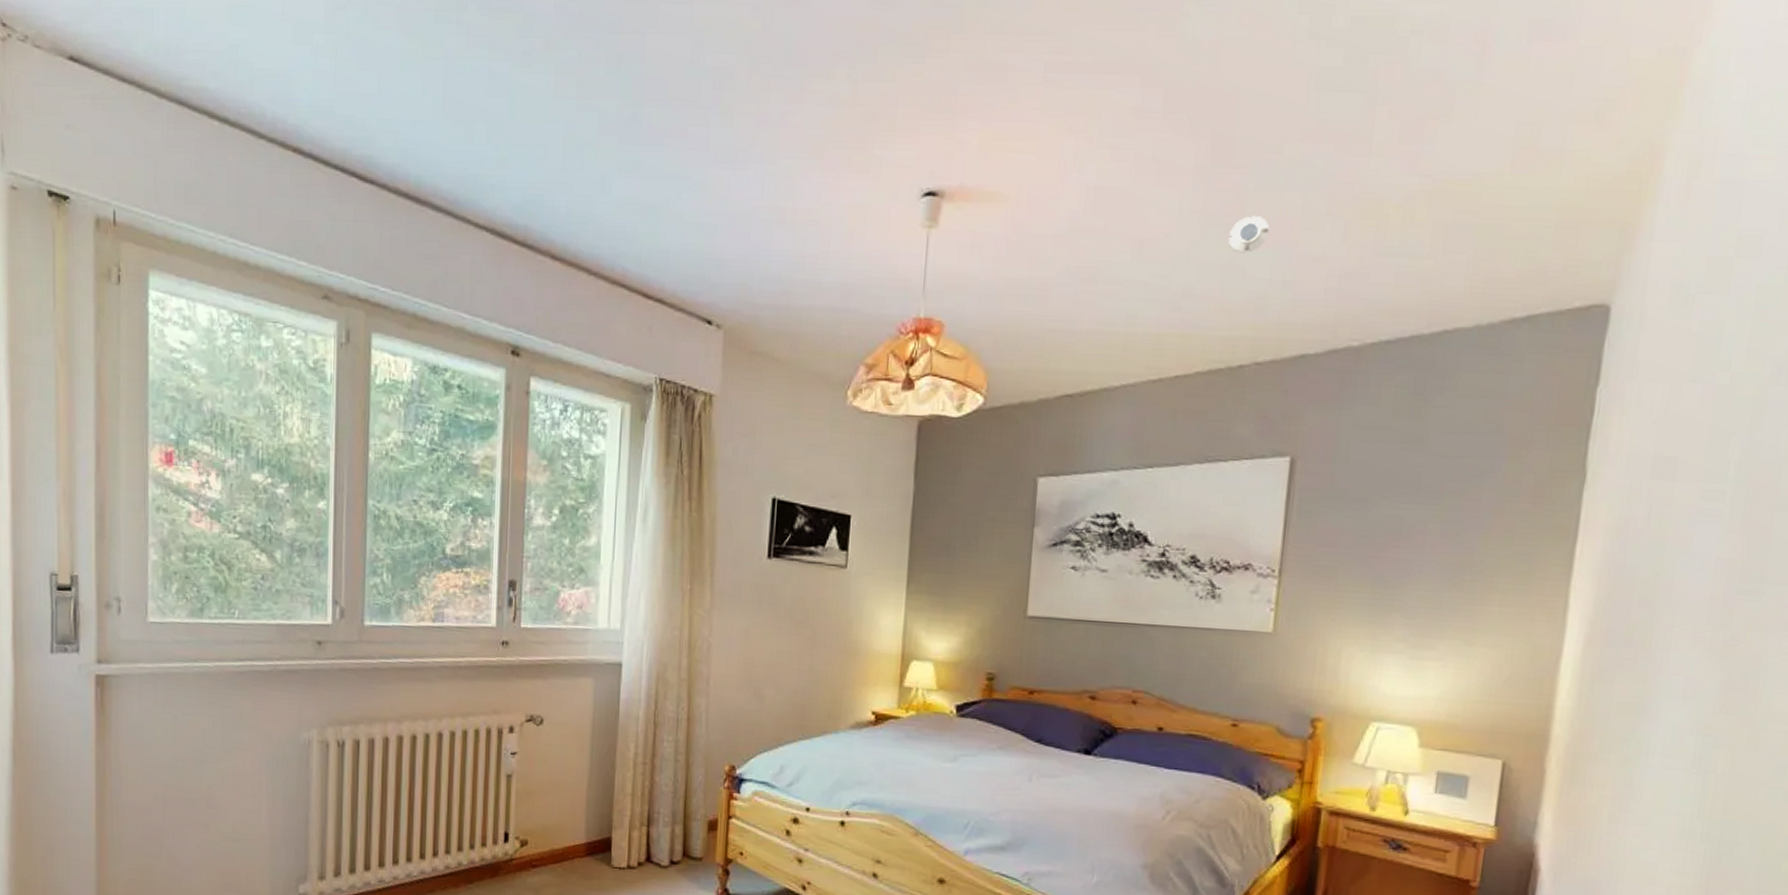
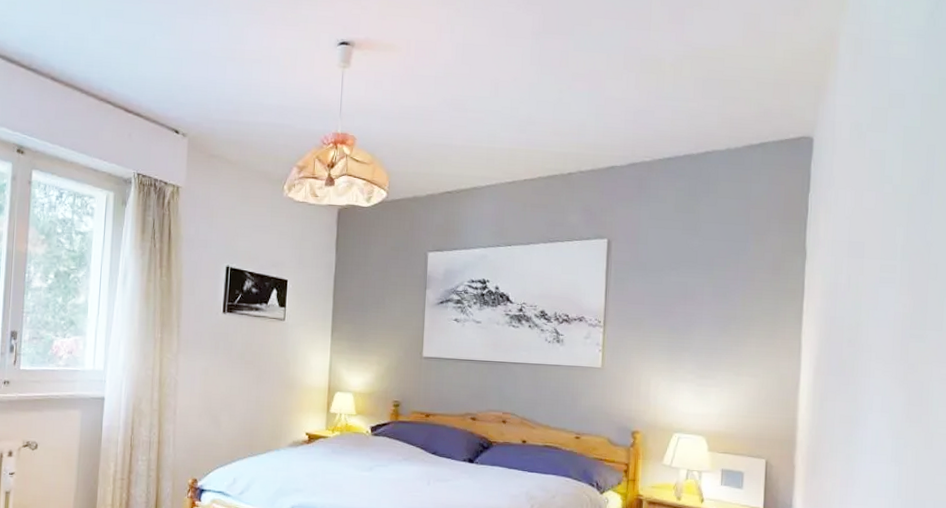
smoke detector: present [1229,216,1269,253] -> none [557,68,585,94]

